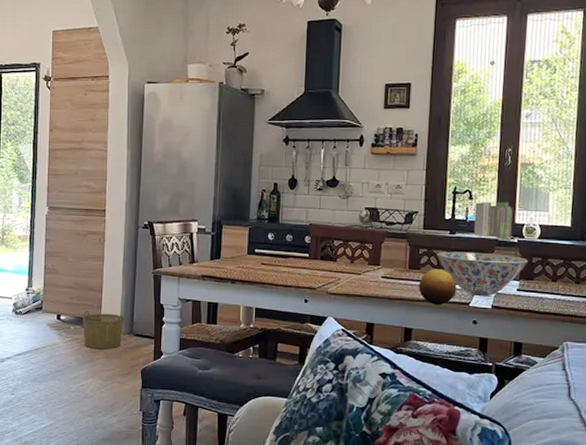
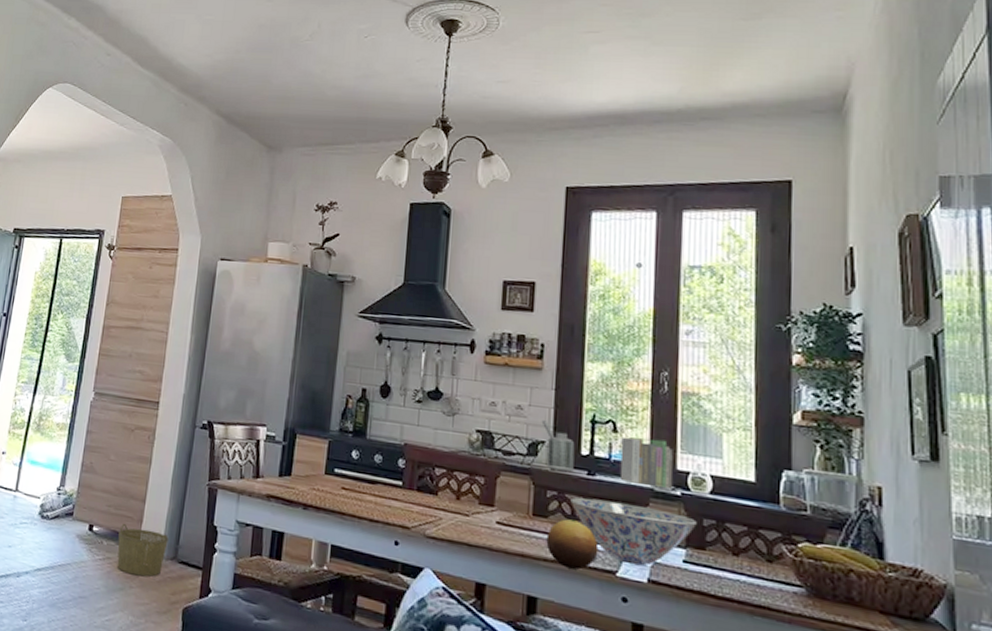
soap dispenser: none [415,195,441,234] -> present [541,420,575,473]

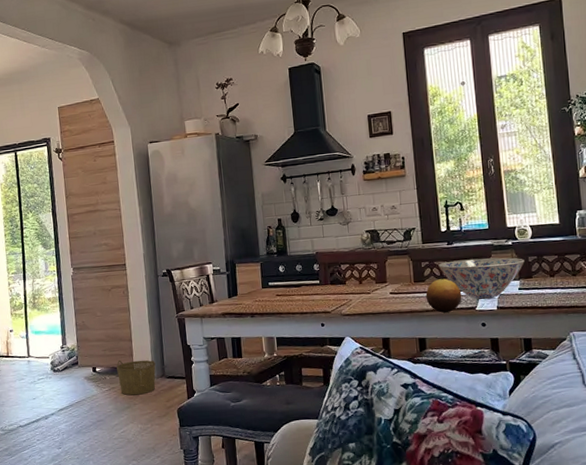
soap dispenser: present [541,420,575,473] -> none [410,213,438,247]
books: present [619,436,674,490] -> none [467,208,506,244]

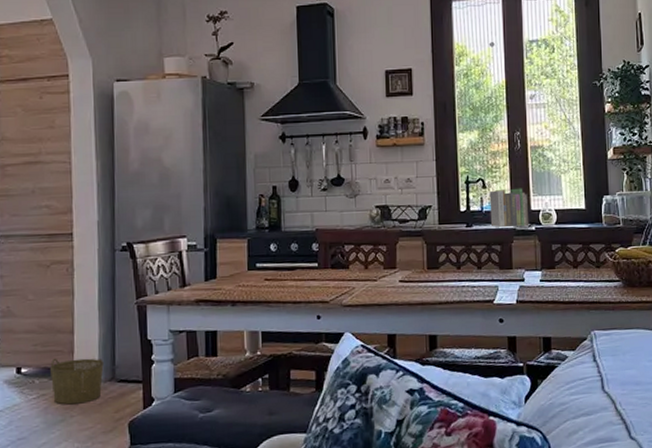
fruit: present [425,278,462,313] -> none [439,266,479,306]
bowl: present [438,257,525,300] -> none [455,244,548,293]
books: none [467,208,506,244] -> present [489,188,529,227]

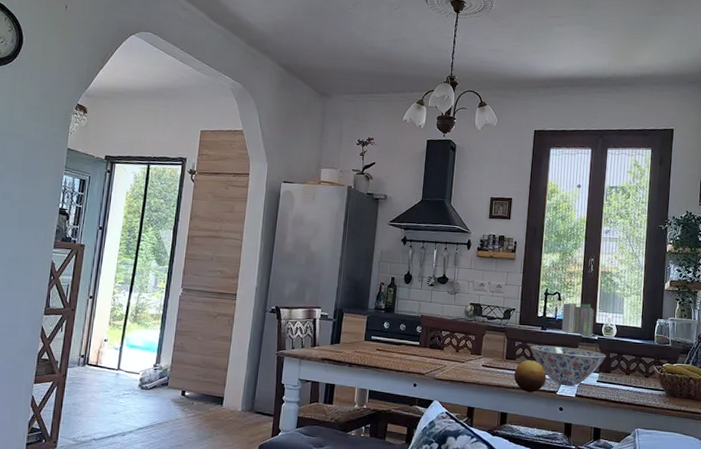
basket: present [50,358,104,405] -> none [206,387,247,426]
fruit: none [439,266,479,306] -> present [514,360,547,392]
bowl: none [455,244,548,293] -> present [530,345,606,387]

